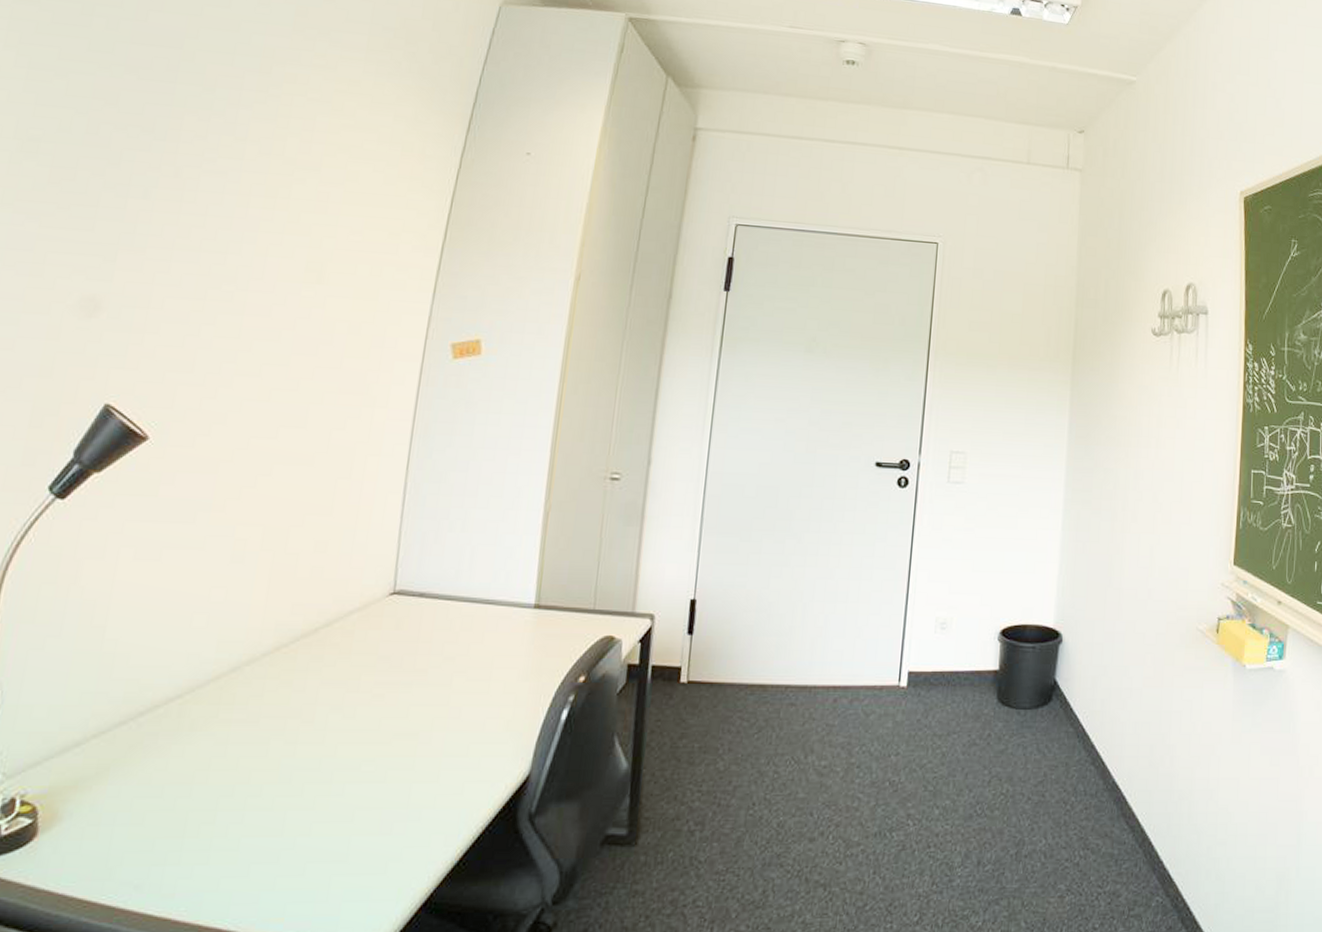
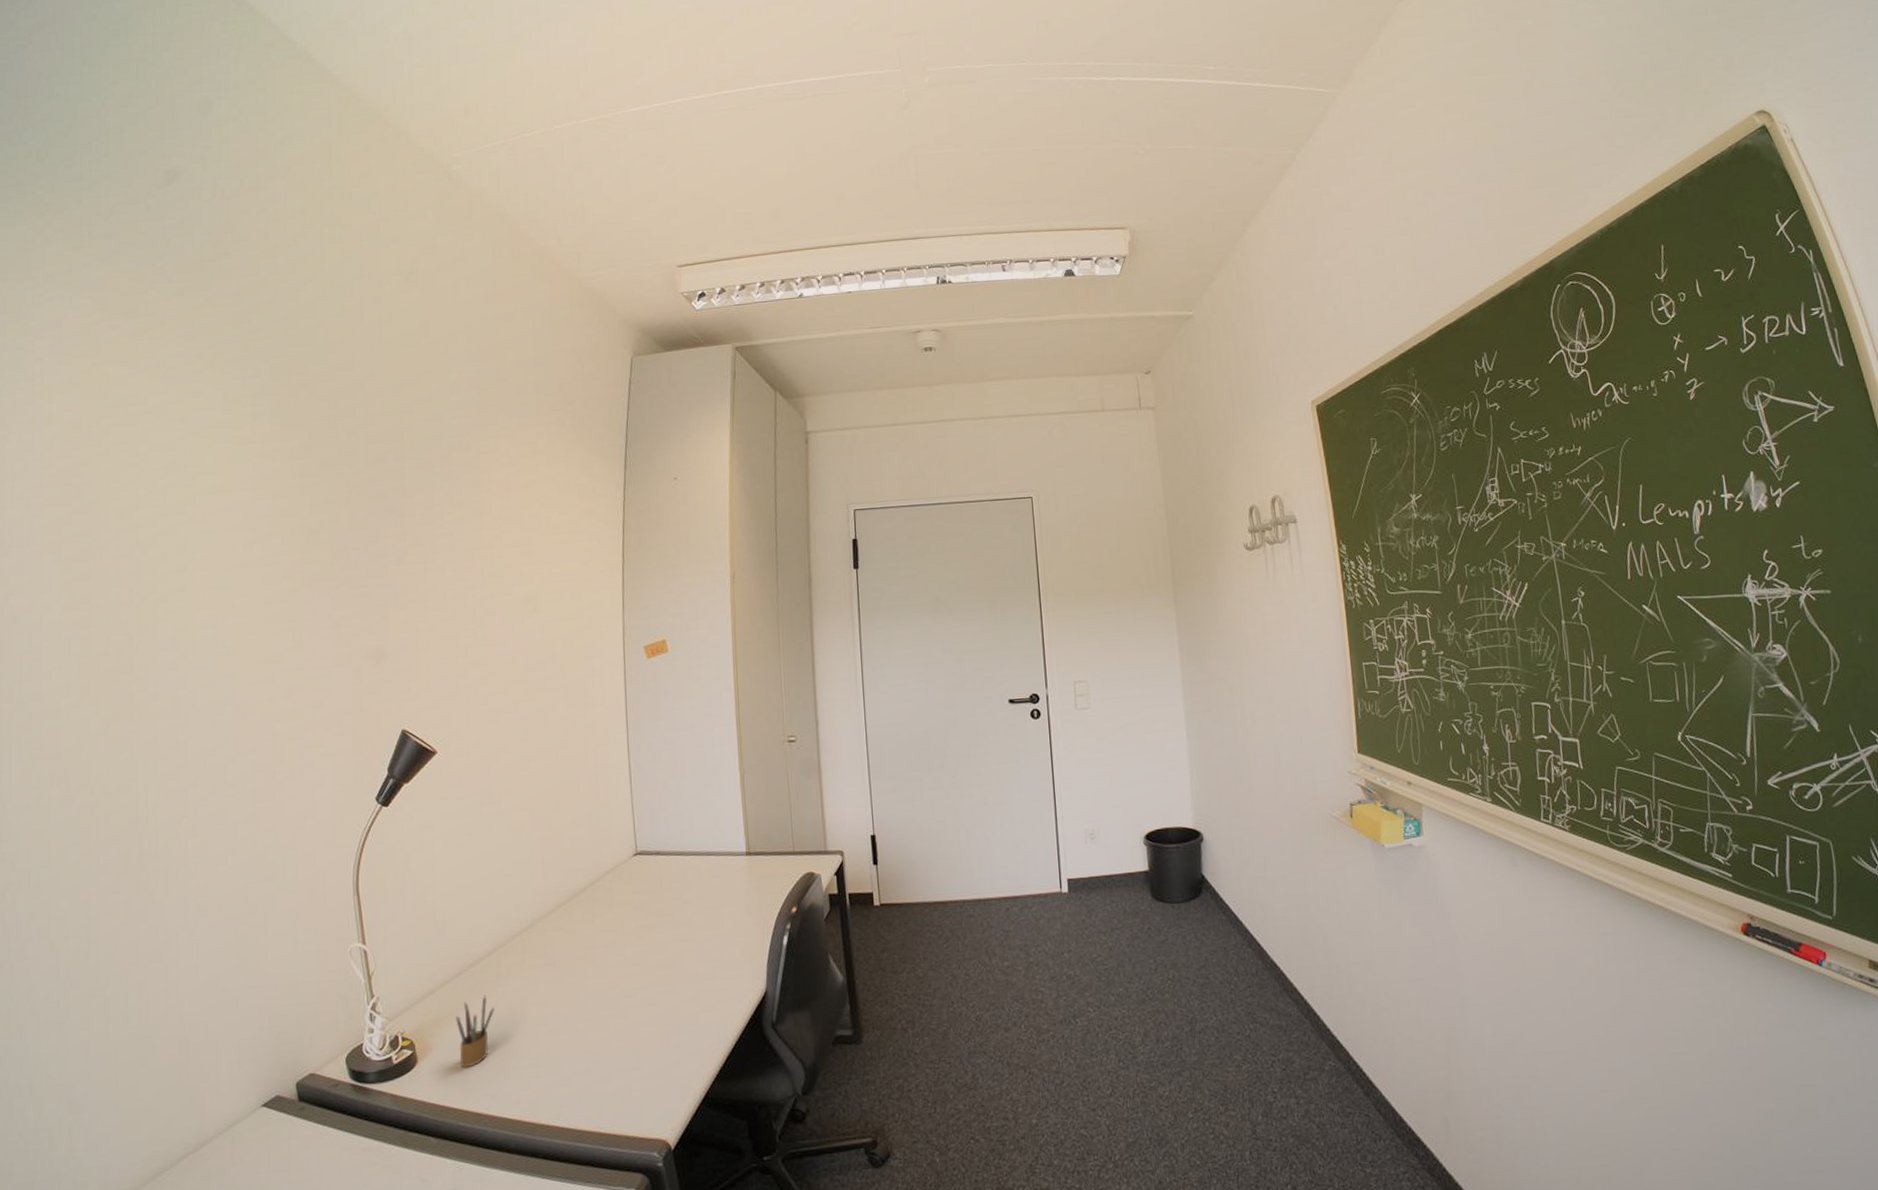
pencil box: none [99,753,164,847] -> present [456,995,495,1068]

